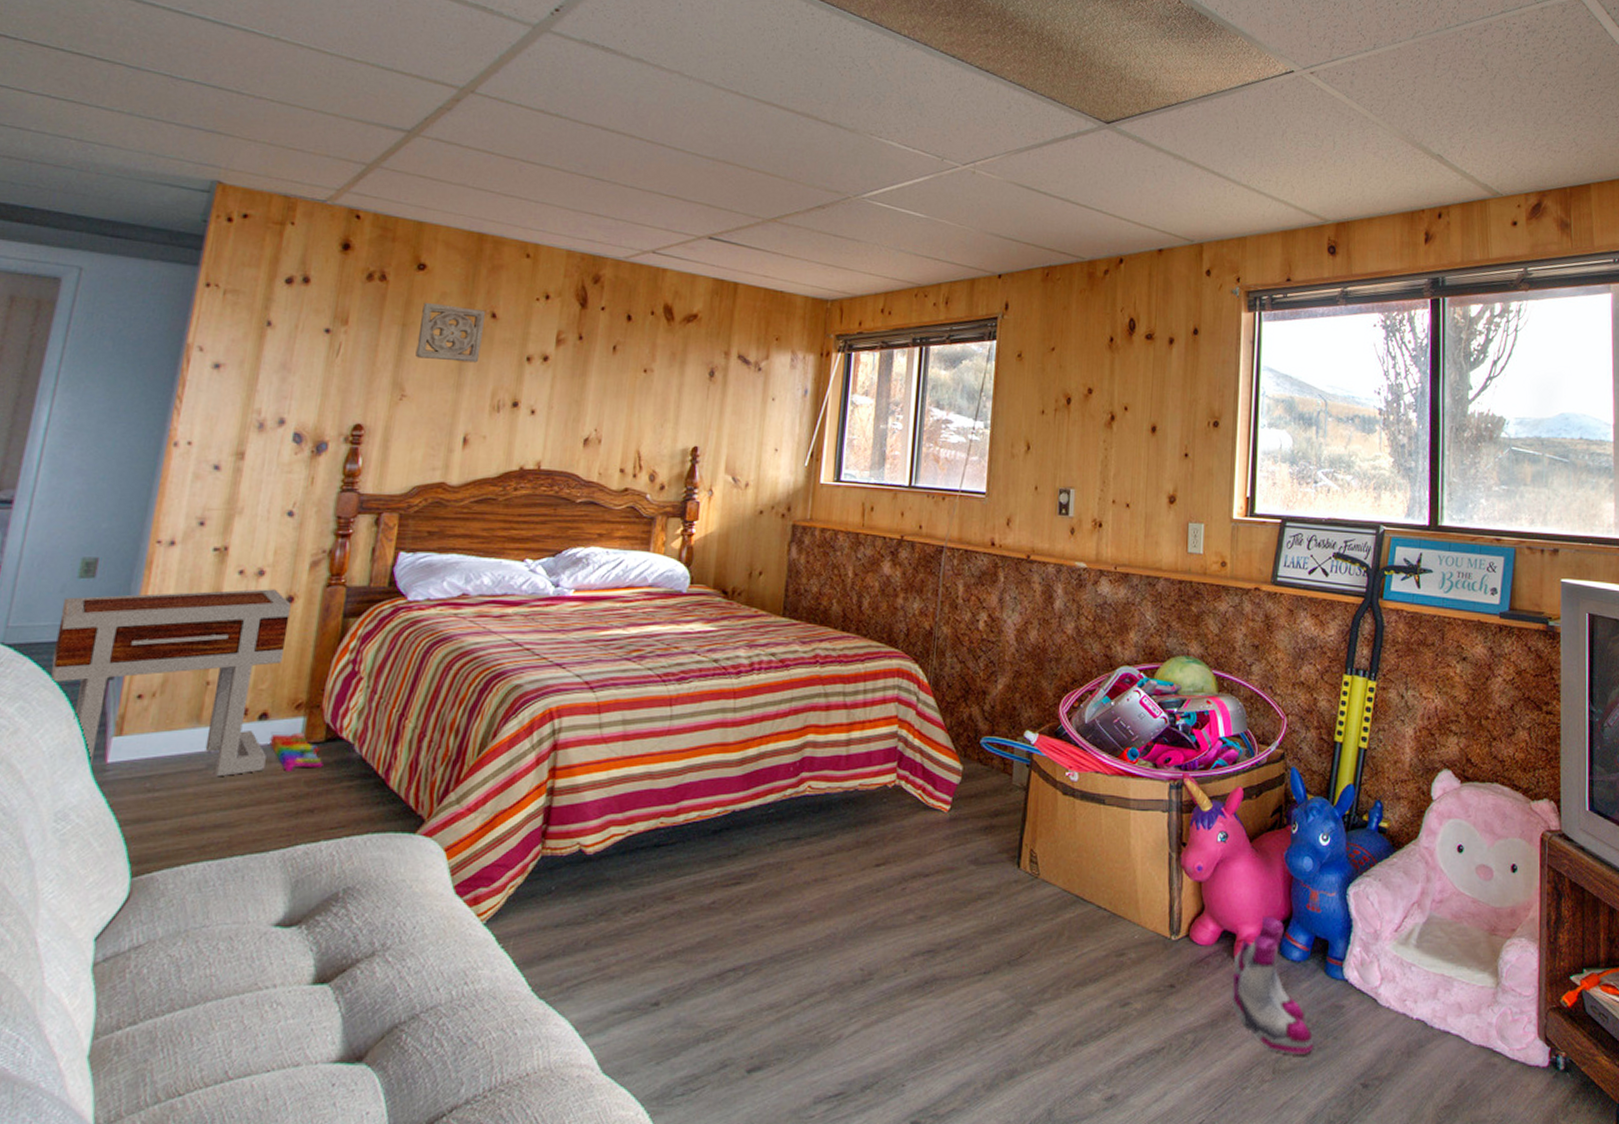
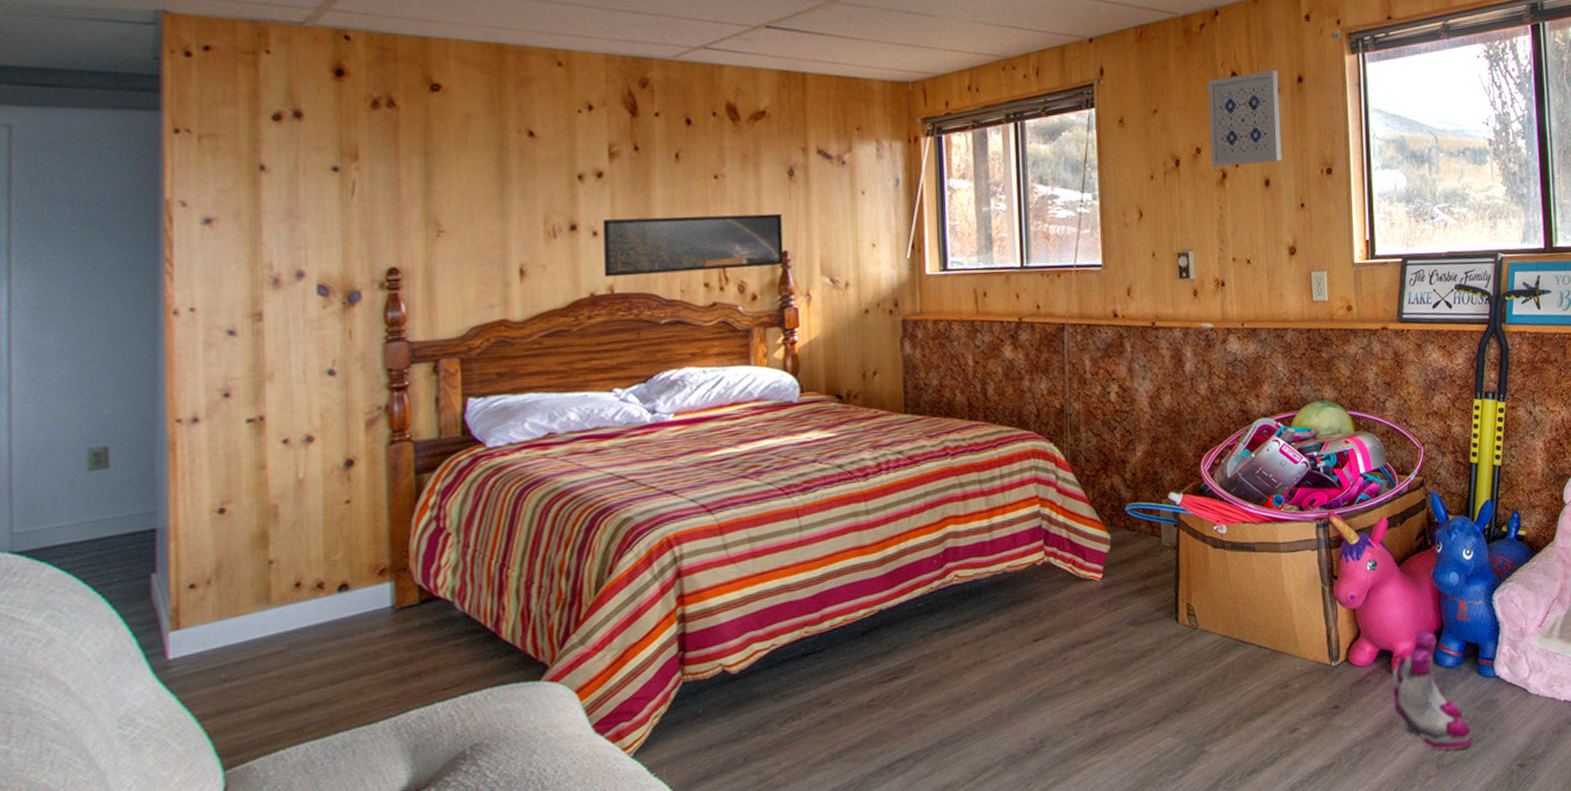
side table: present [50,589,291,777] -> none [75,454,356,664]
knob puzzle: present [269,731,323,771] -> none [356,596,423,639]
wall ornament: present [415,302,487,363] -> none [445,126,523,188]
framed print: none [534,400,698,459] -> present [603,213,784,277]
wall art: none [1102,320,1175,410] -> present [1208,70,1282,167]

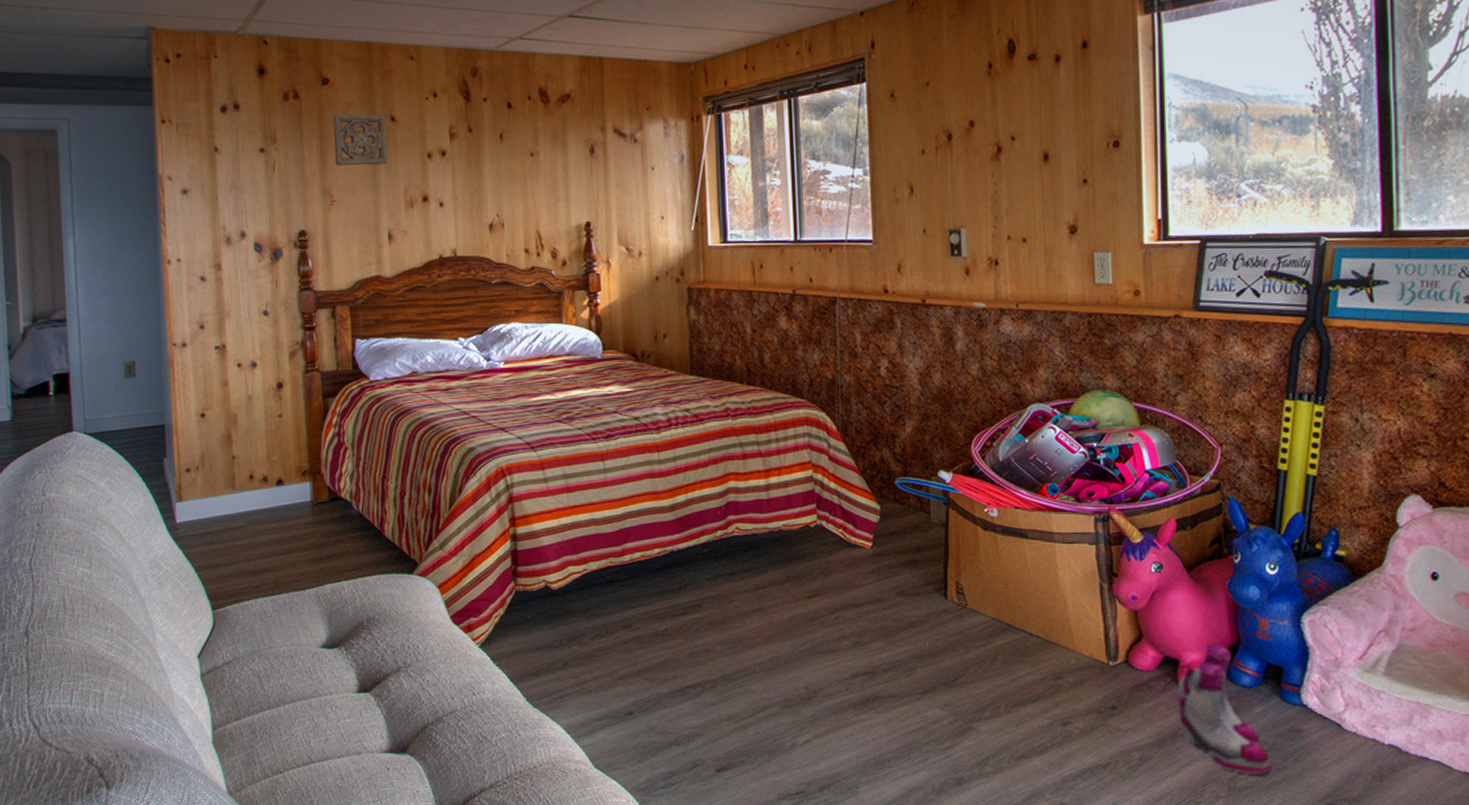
wall ornament: none [445,126,523,188] -> present [333,113,388,166]
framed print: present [603,213,784,277] -> none [447,187,588,242]
wall art: present [1208,70,1282,167] -> none [983,36,1063,141]

